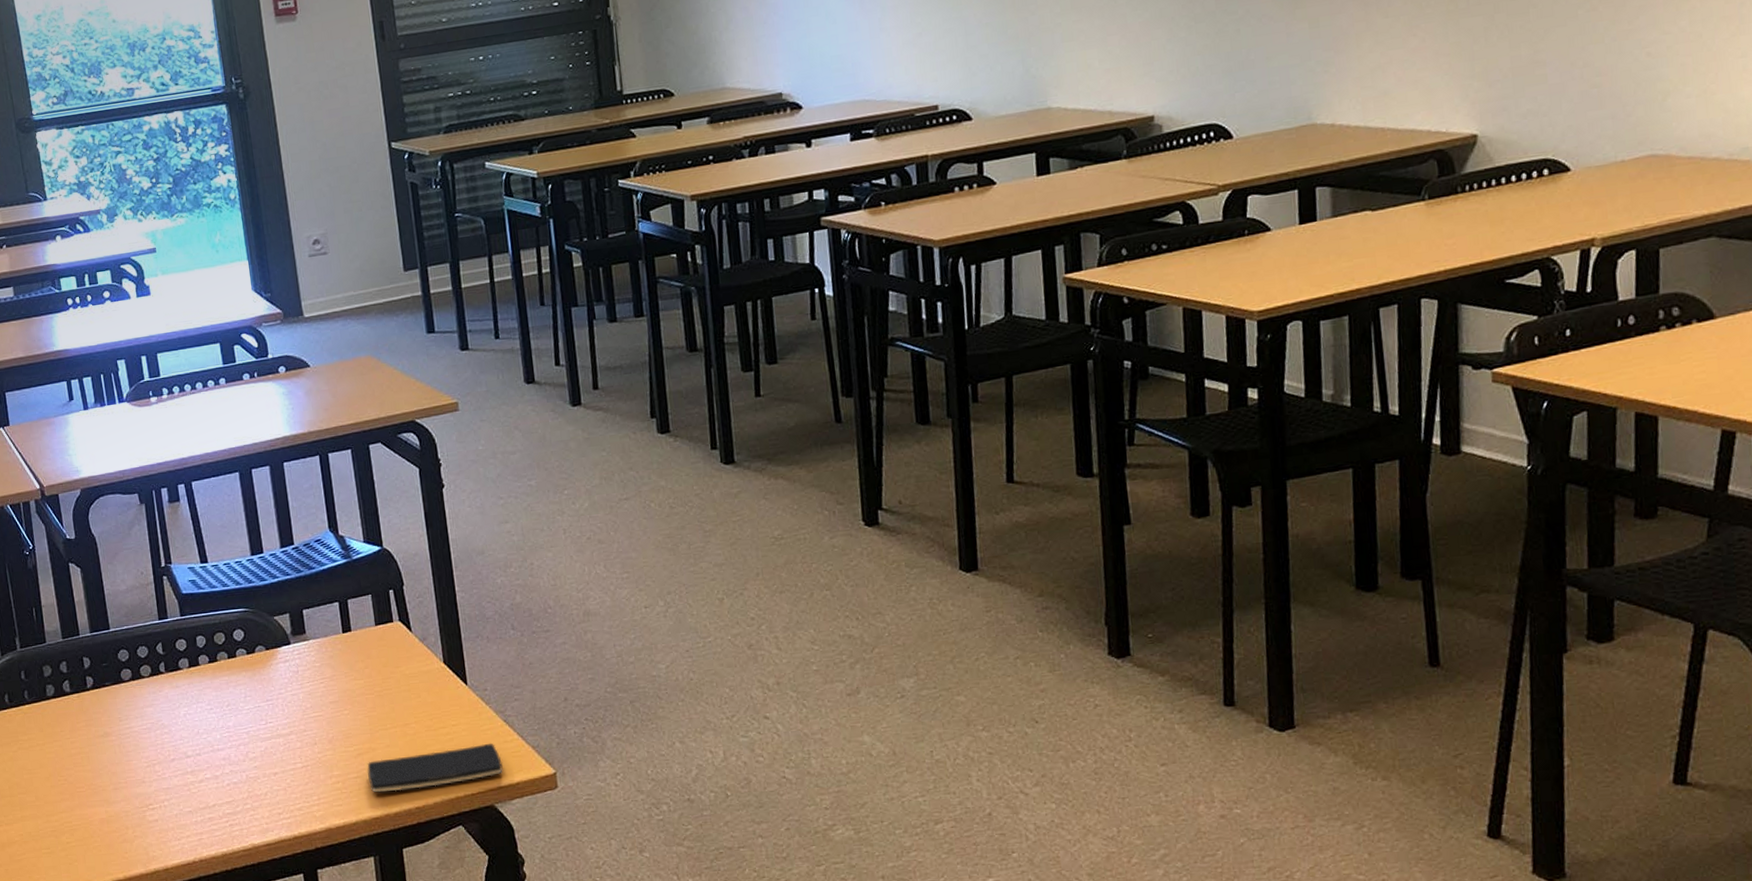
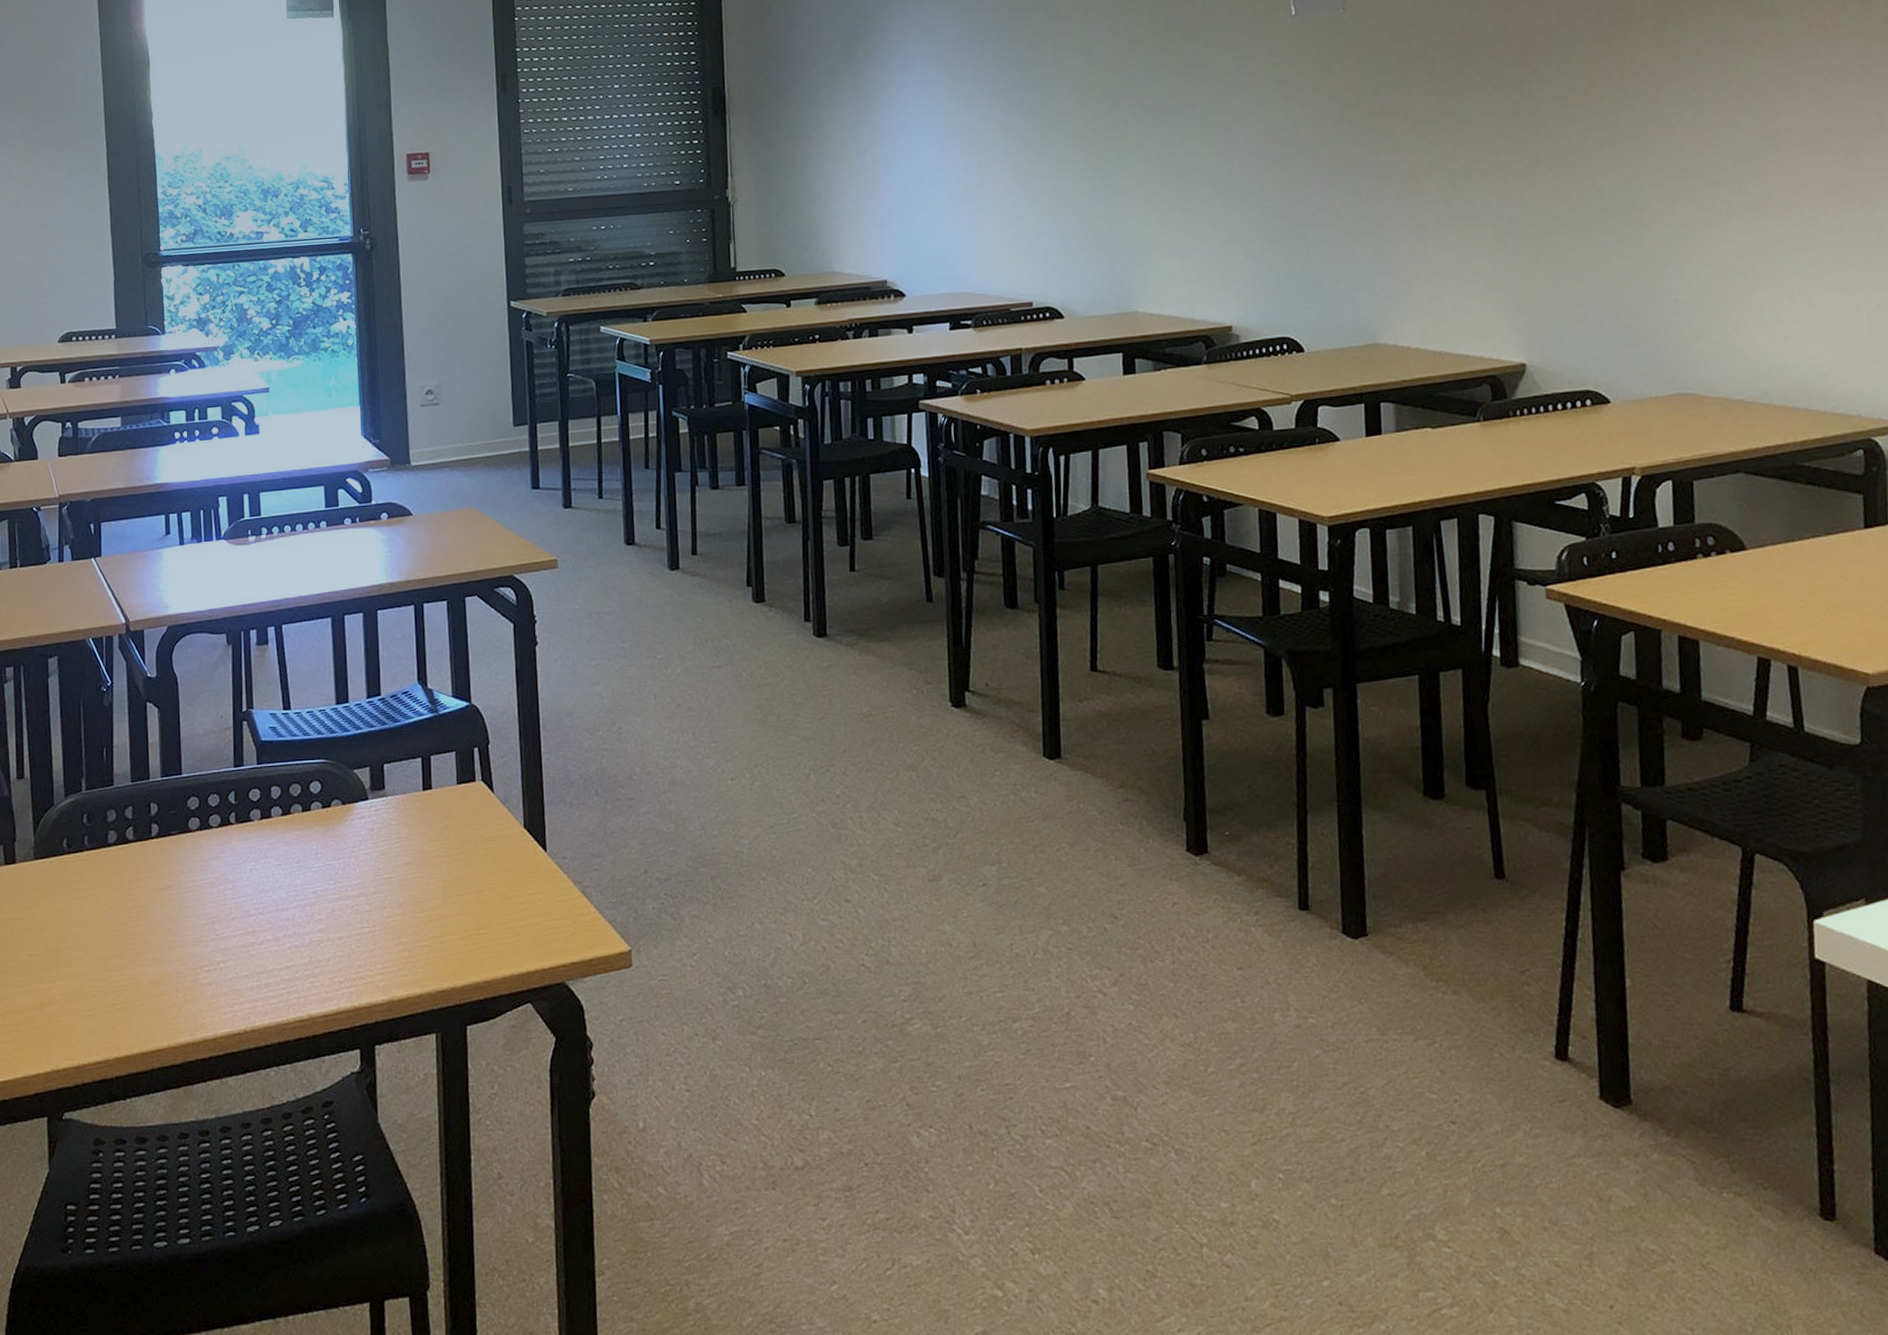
smartphone: present [367,743,503,793] -> none [436,915,577,964]

